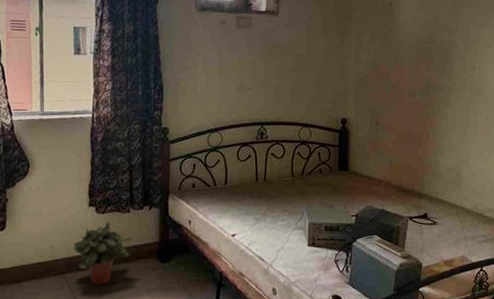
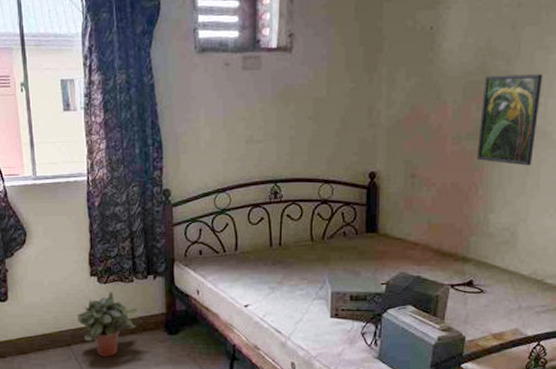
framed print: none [427,43,477,118] -> present [476,74,543,166]

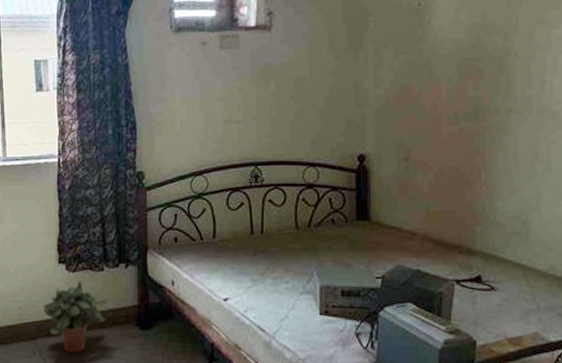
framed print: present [476,74,543,166] -> none [477,50,546,148]

